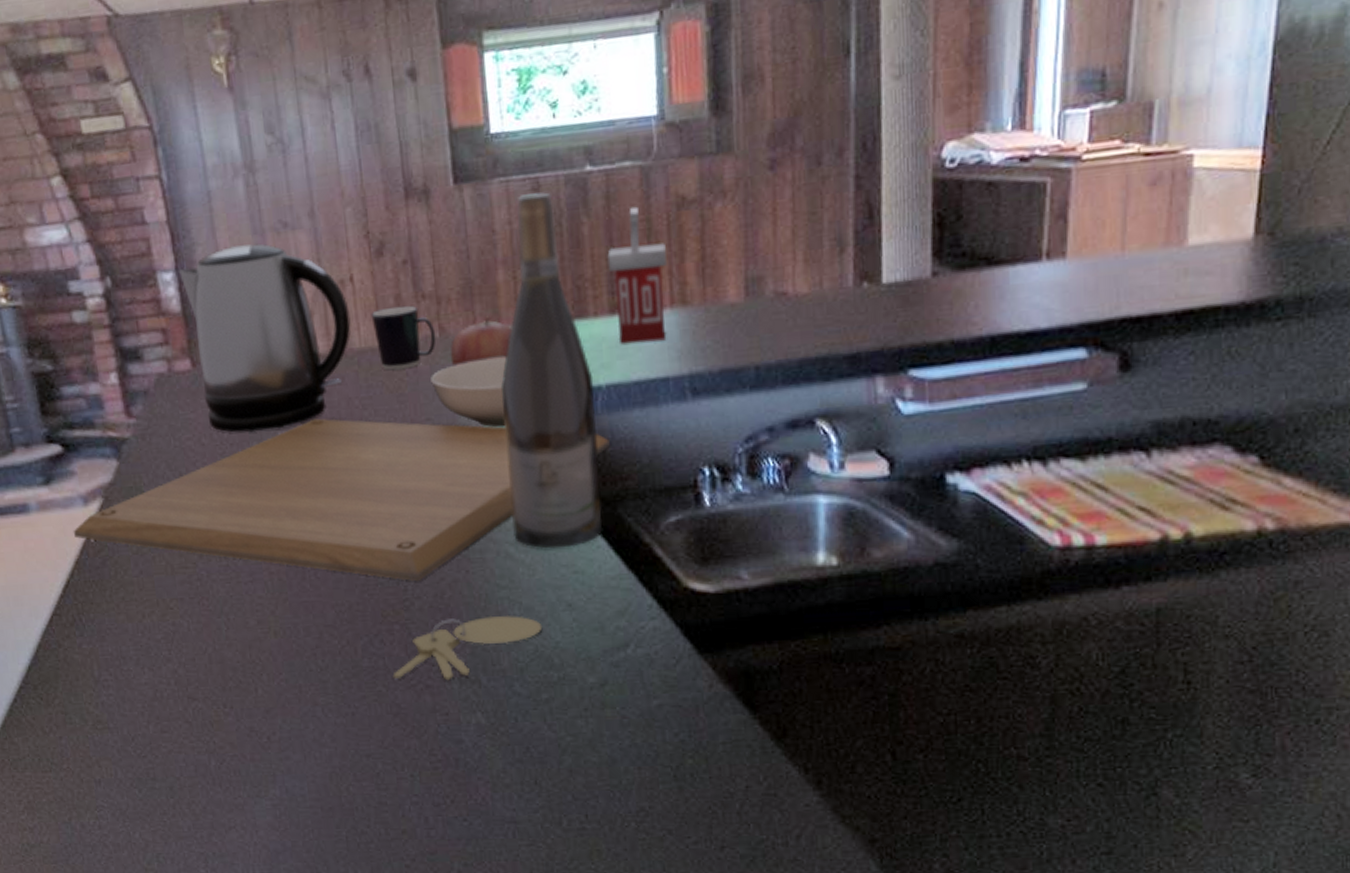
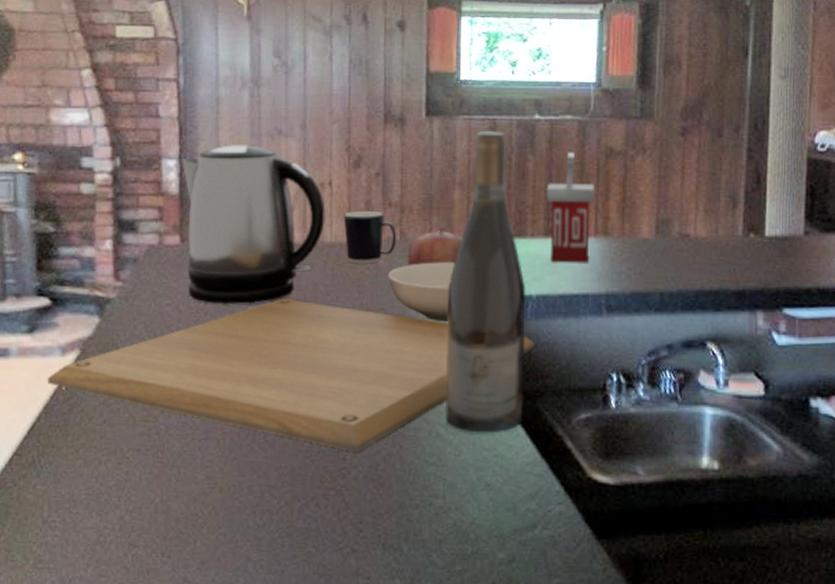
key: present [393,616,543,681] -> none [323,489,463,547]

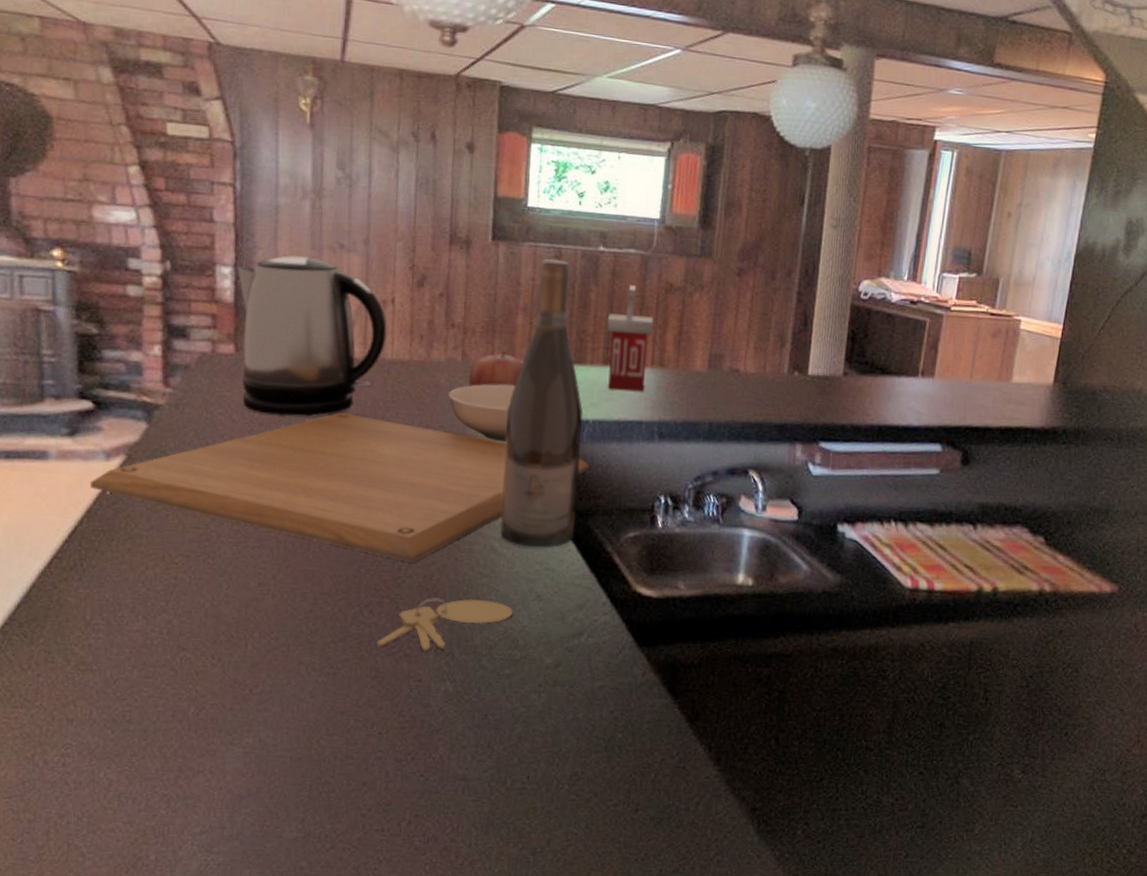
key: none [323,489,463,547] -> present [376,598,514,652]
mug: present [343,210,397,264] -> none [405,329,459,383]

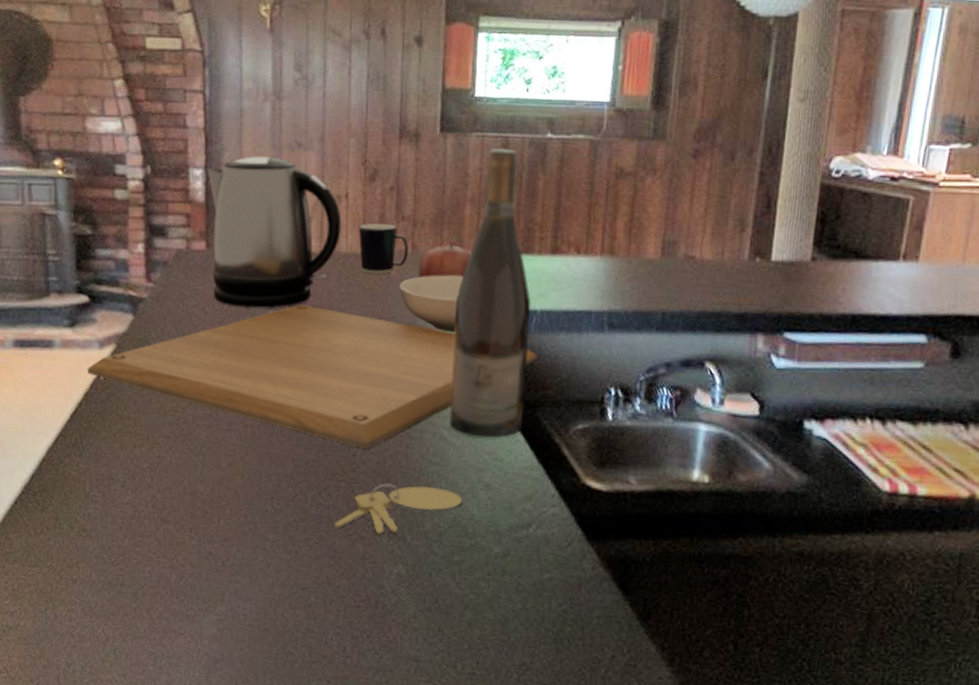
mug: none [405,329,459,383] -> present [358,223,409,275]
soap dispenser: present [606,284,653,392] -> none [554,171,603,281]

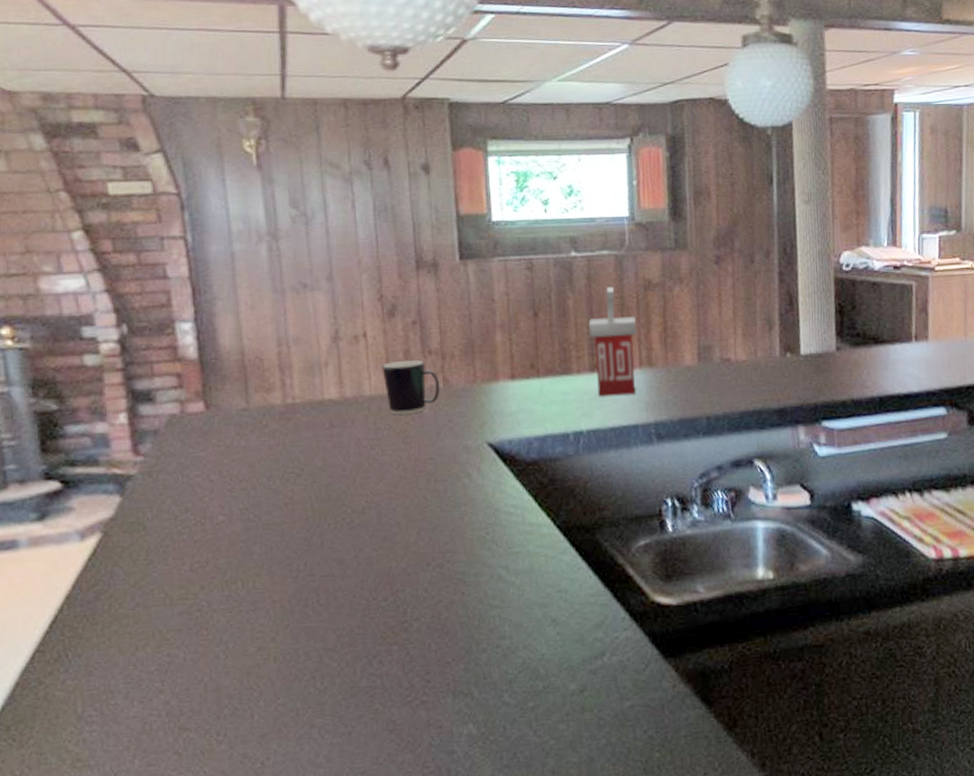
chopping board: present [87,304,537,450] -> none [66,457,590,605]
kettle: present [208,155,342,308] -> none [198,301,363,470]
key: present [334,483,463,535] -> none [390,632,530,696]
bowl: present [399,275,464,333] -> none [434,405,503,466]
fruit: present [418,241,470,278] -> none [452,370,507,413]
wine bottle: present [449,149,531,439] -> none [497,271,583,572]
soap dispenser: none [554,171,603,281] -> present [588,286,636,397]

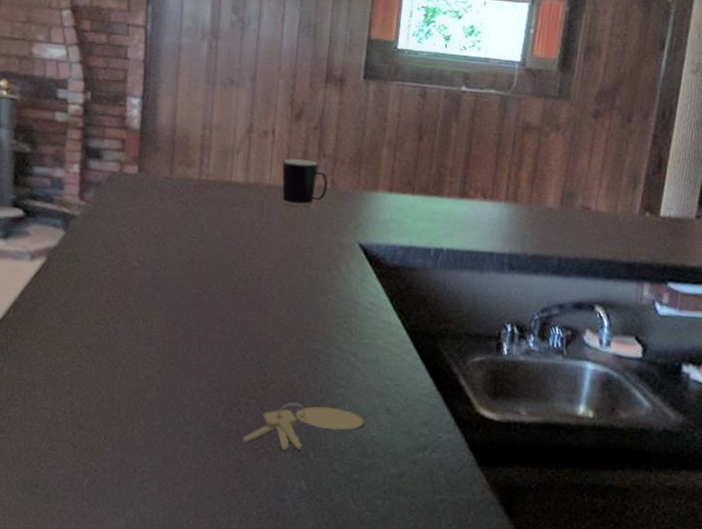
key: none [390,632,530,696] -> present [242,402,365,451]
soap dispenser: present [588,286,636,397] -> none [462,123,509,225]

